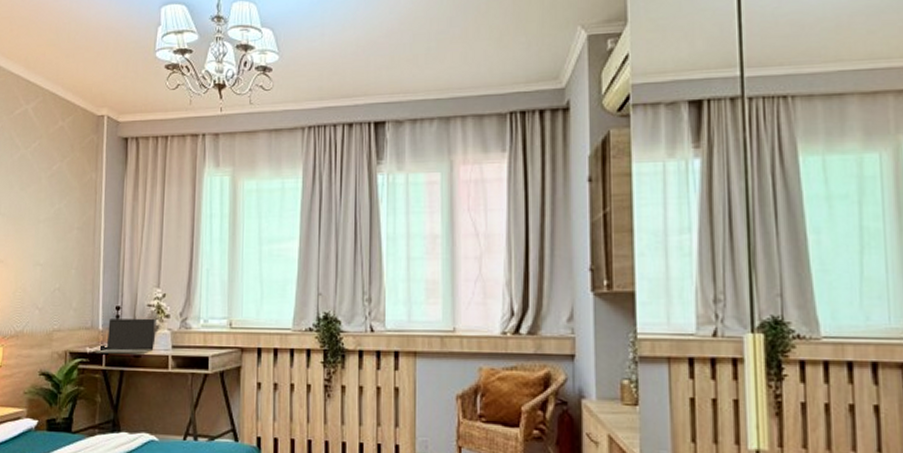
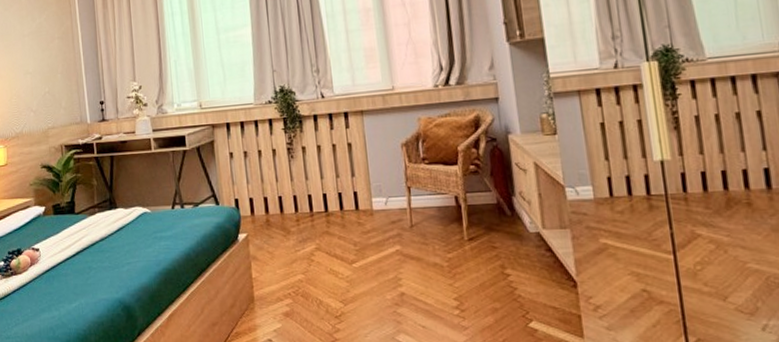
laptop: present [96,318,155,355] -> none [88,108,137,143]

